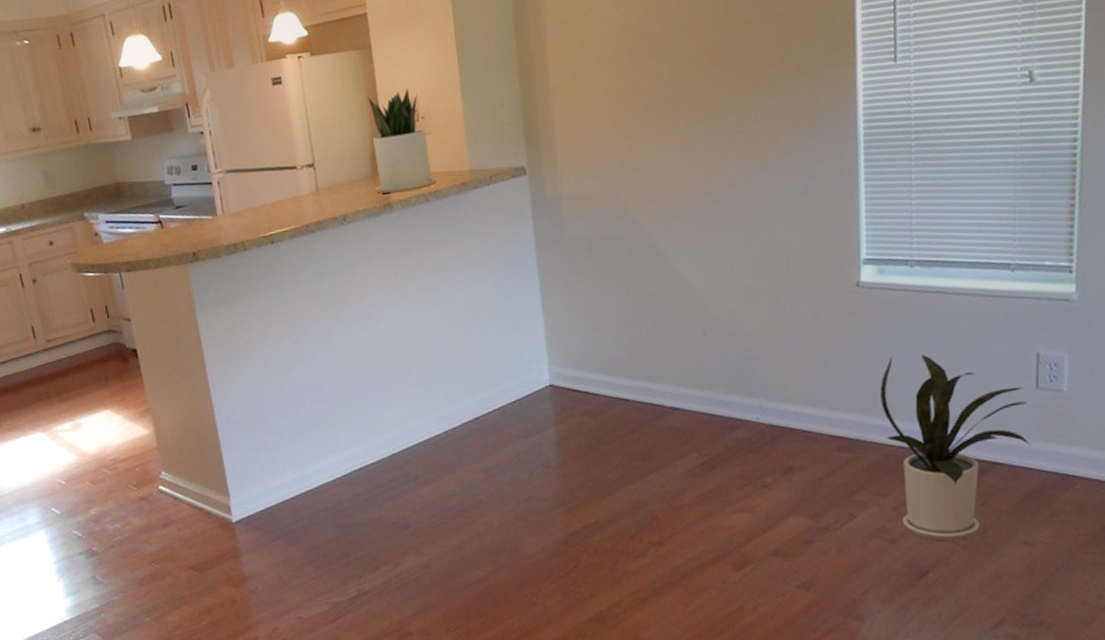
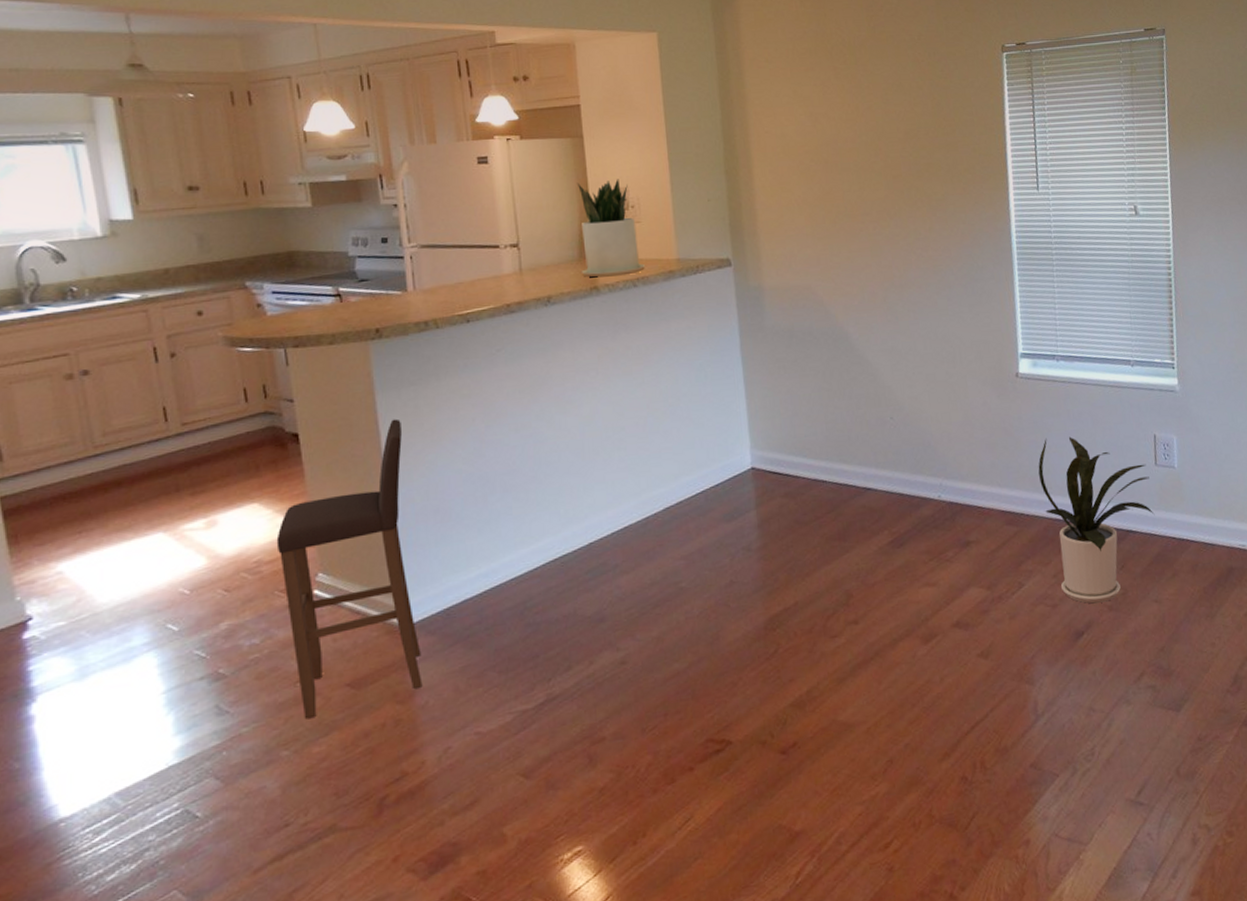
bar stool: none [126,335,252,594] -> present [276,418,423,720]

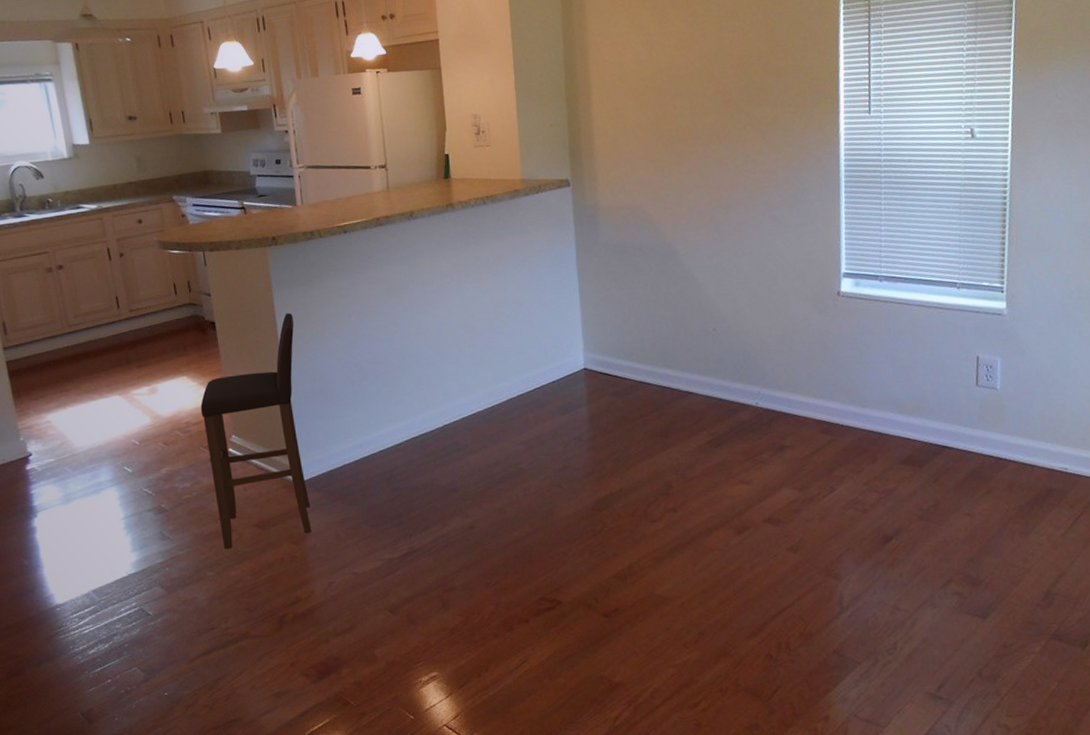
planter: present [576,179,646,278] -> none [435,106,494,196]
house plant: present [1038,437,1155,604] -> none [855,354,973,512]

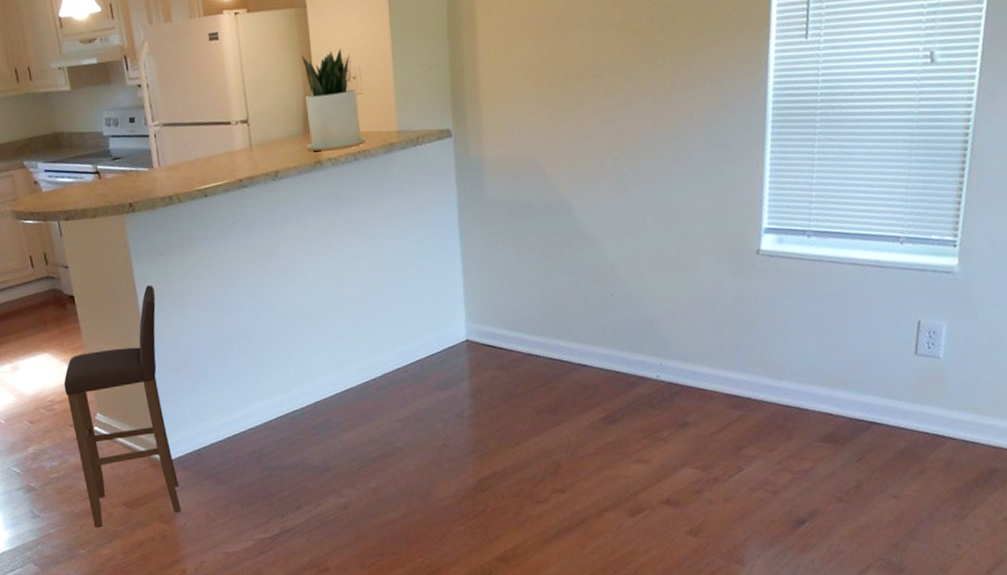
planter: none [435,106,494,196] -> present [300,49,367,152]

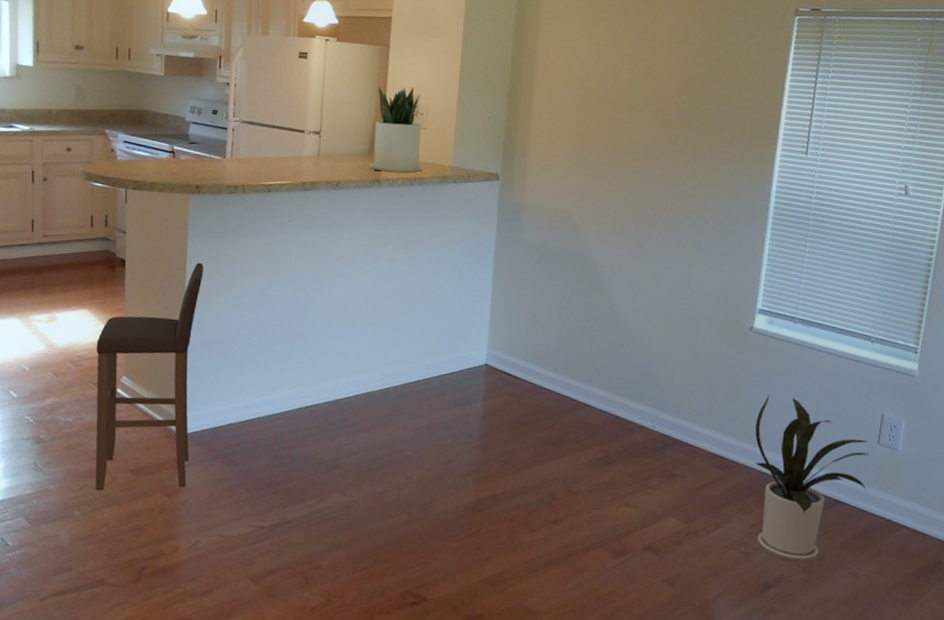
house plant: none [772,320,907,494] -> present [755,394,869,563]

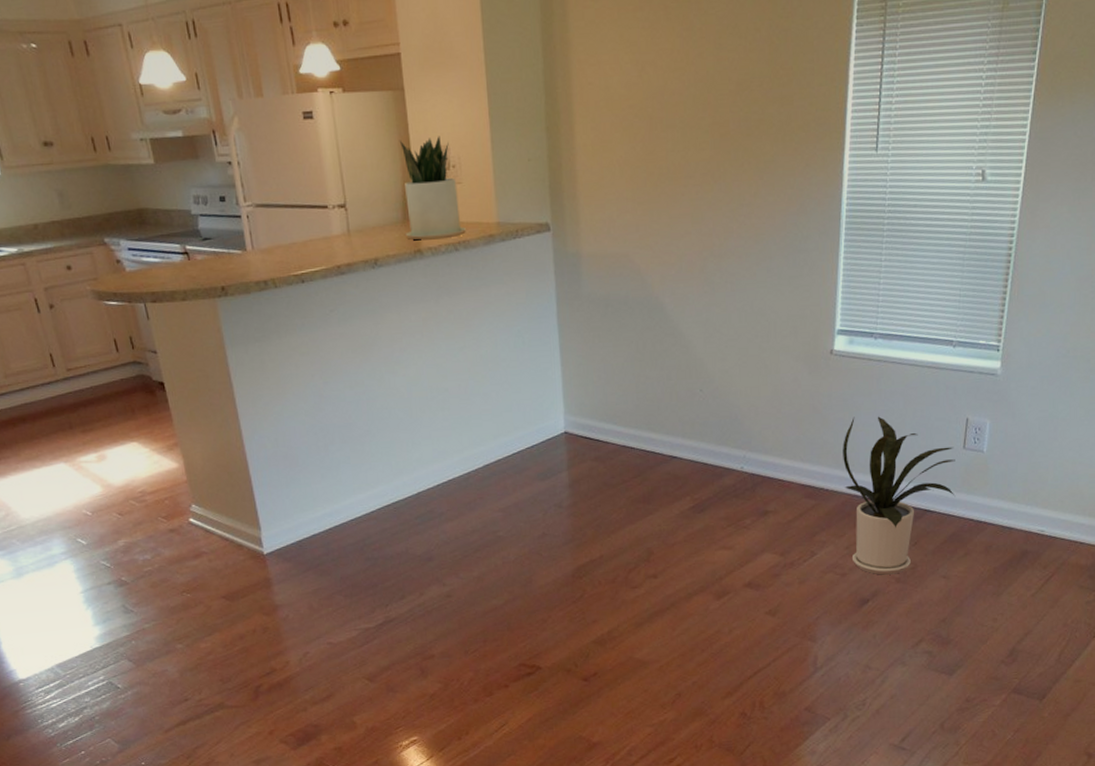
bar stool: present [95,262,204,491] -> none [155,372,283,622]

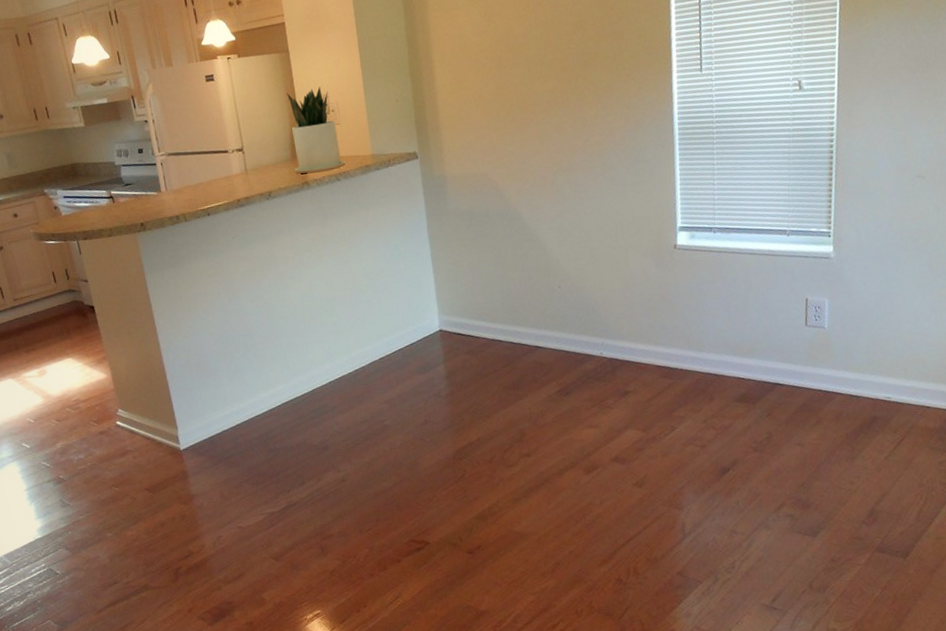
house plant: present [843,416,956,575] -> none [692,301,803,445]

